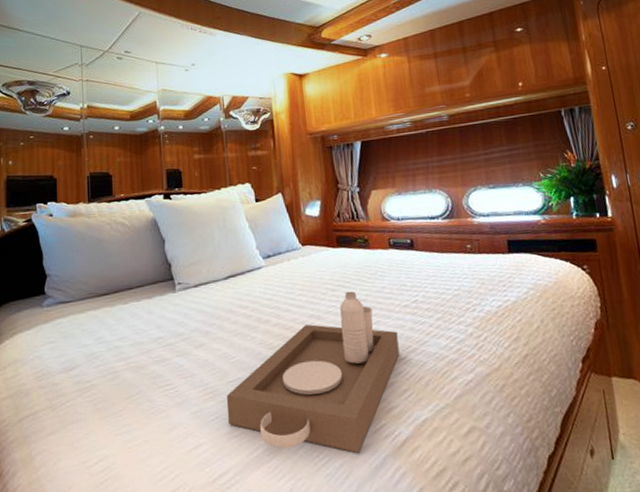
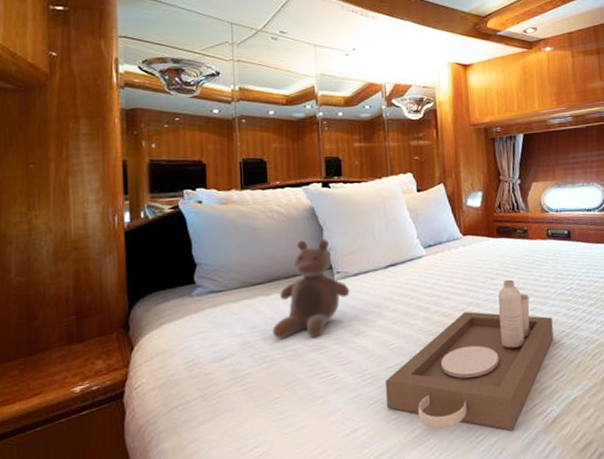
stuffed bear: none [116,250,191,350] -> present [272,239,350,338]

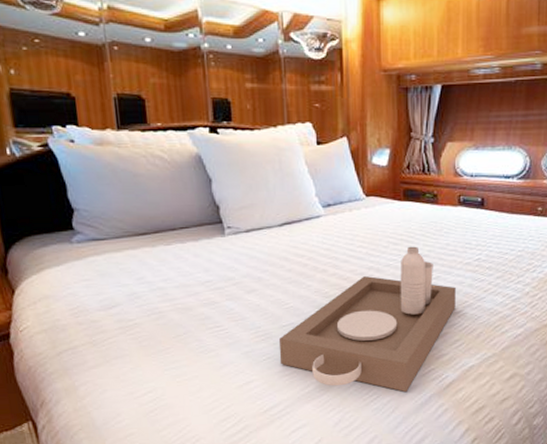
stuffed bear: present [272,239,350,338] -> none [160,190,242,292]

